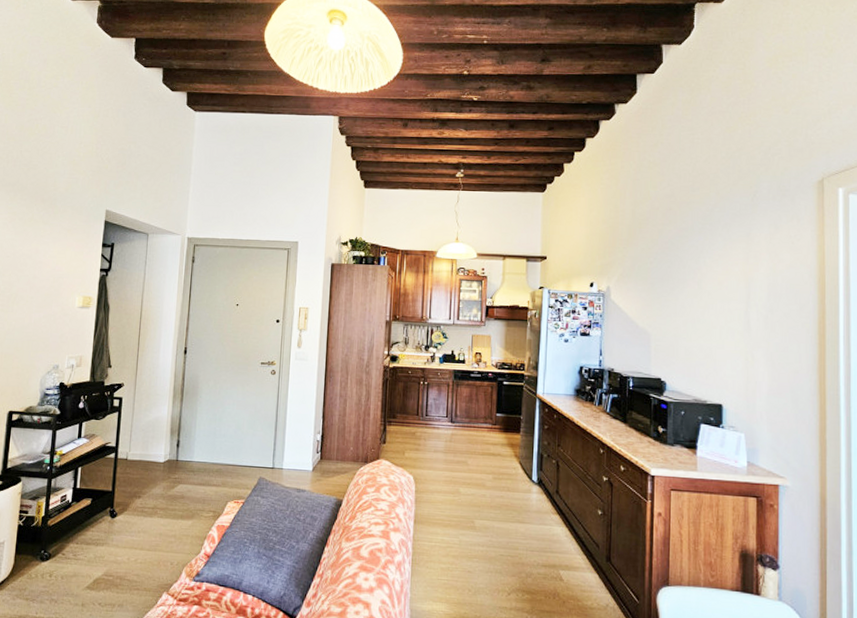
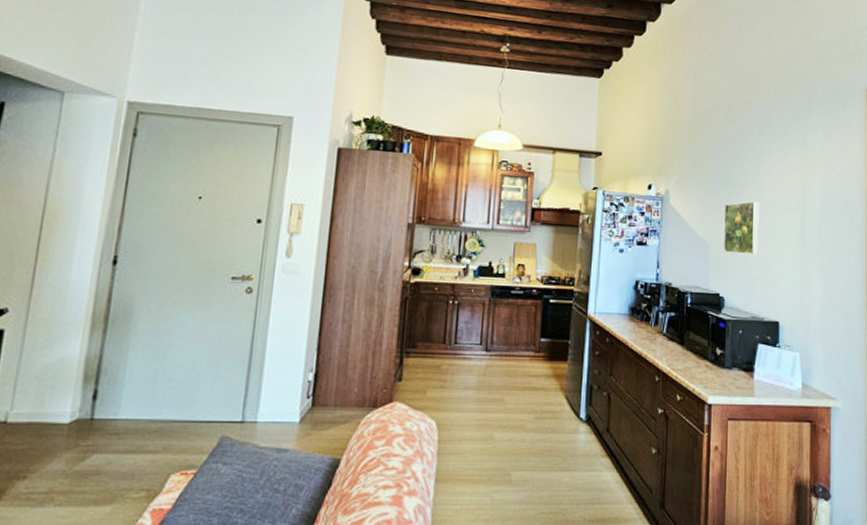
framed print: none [664,294,701,343] -> present [723,201,760,255]

